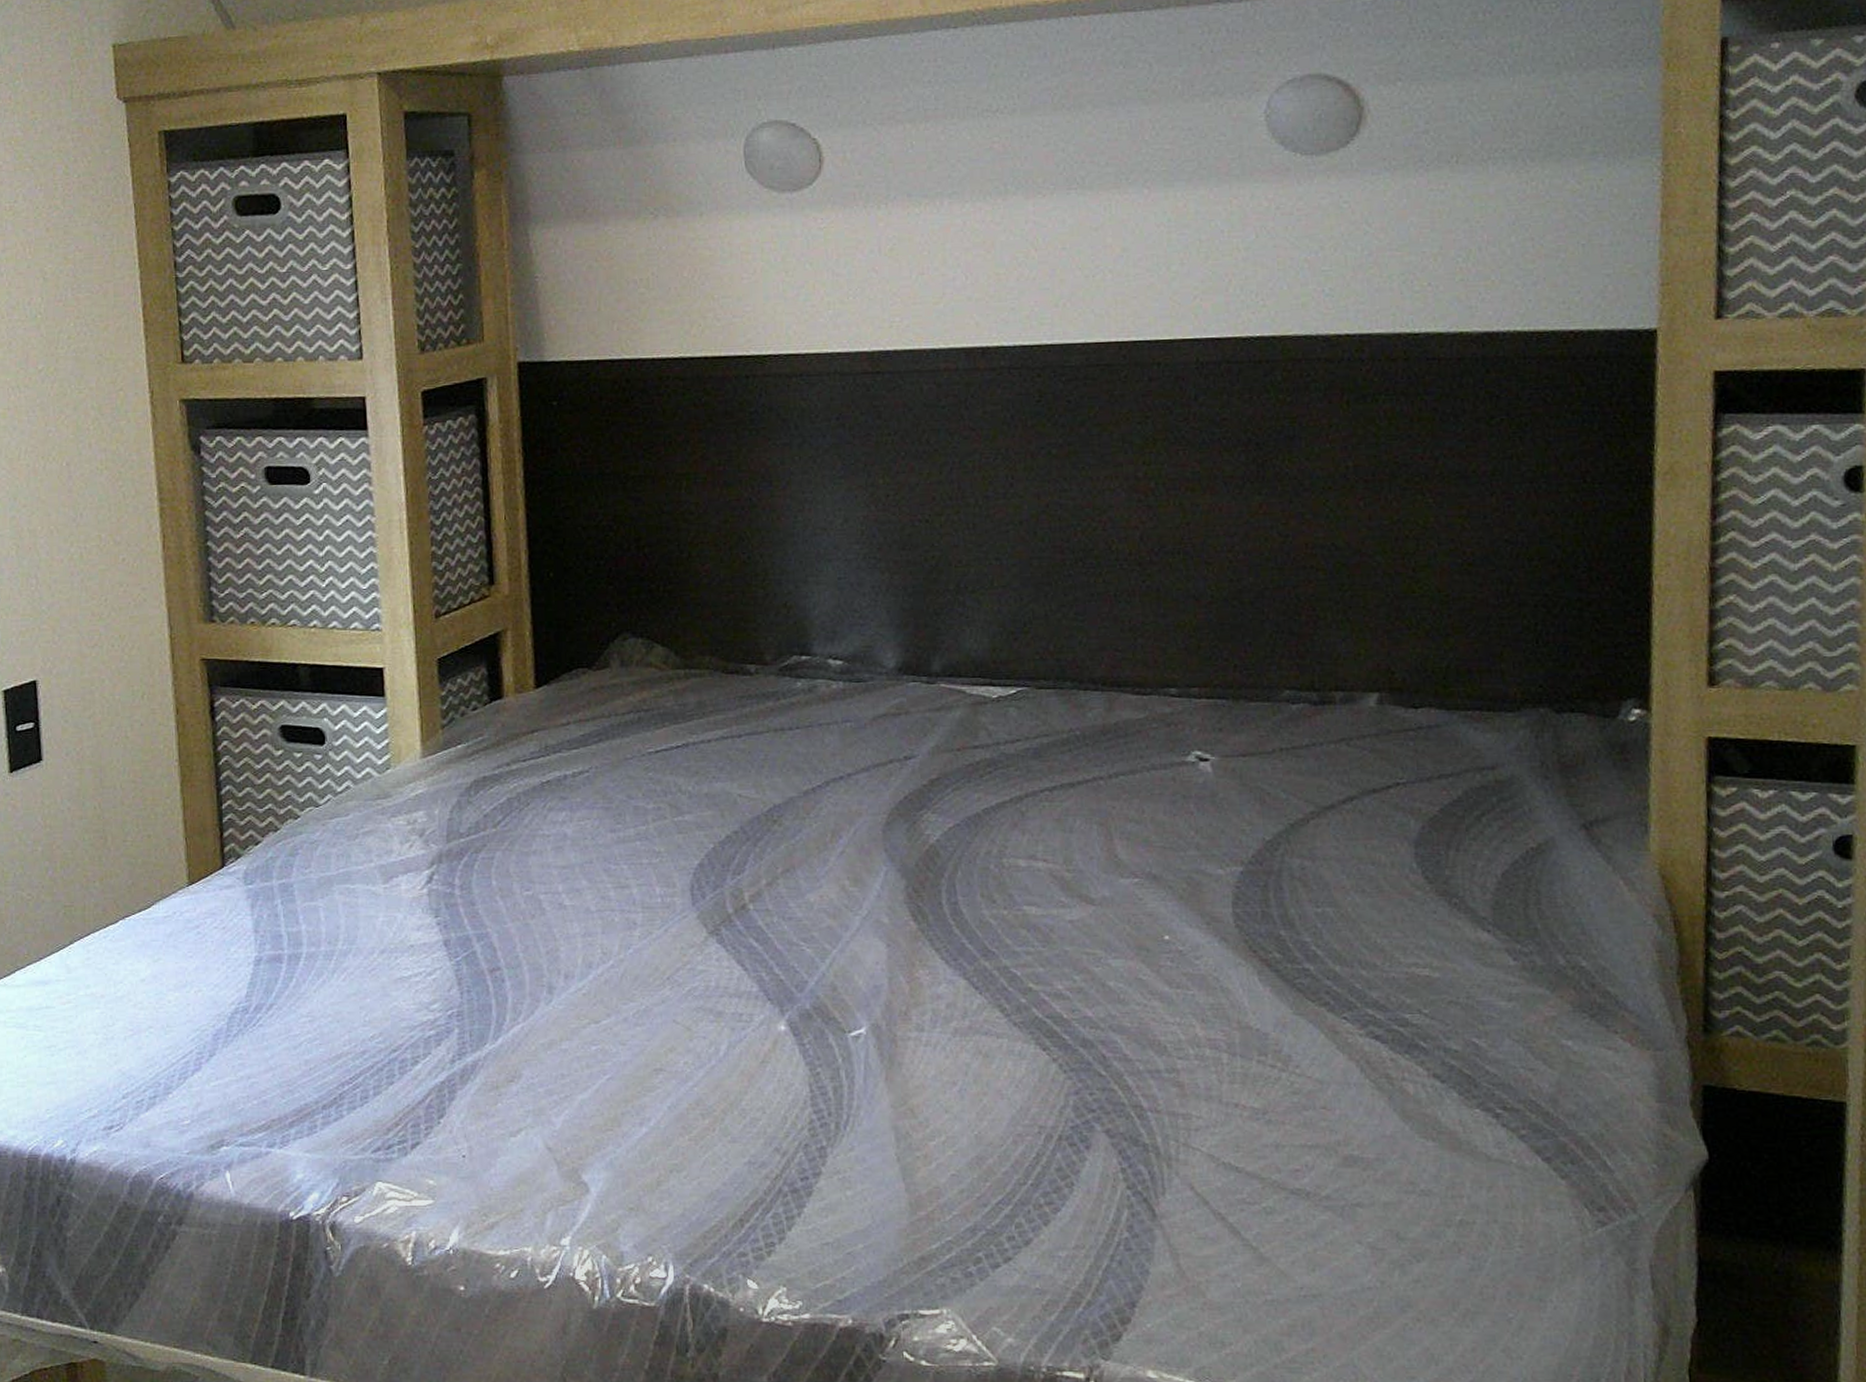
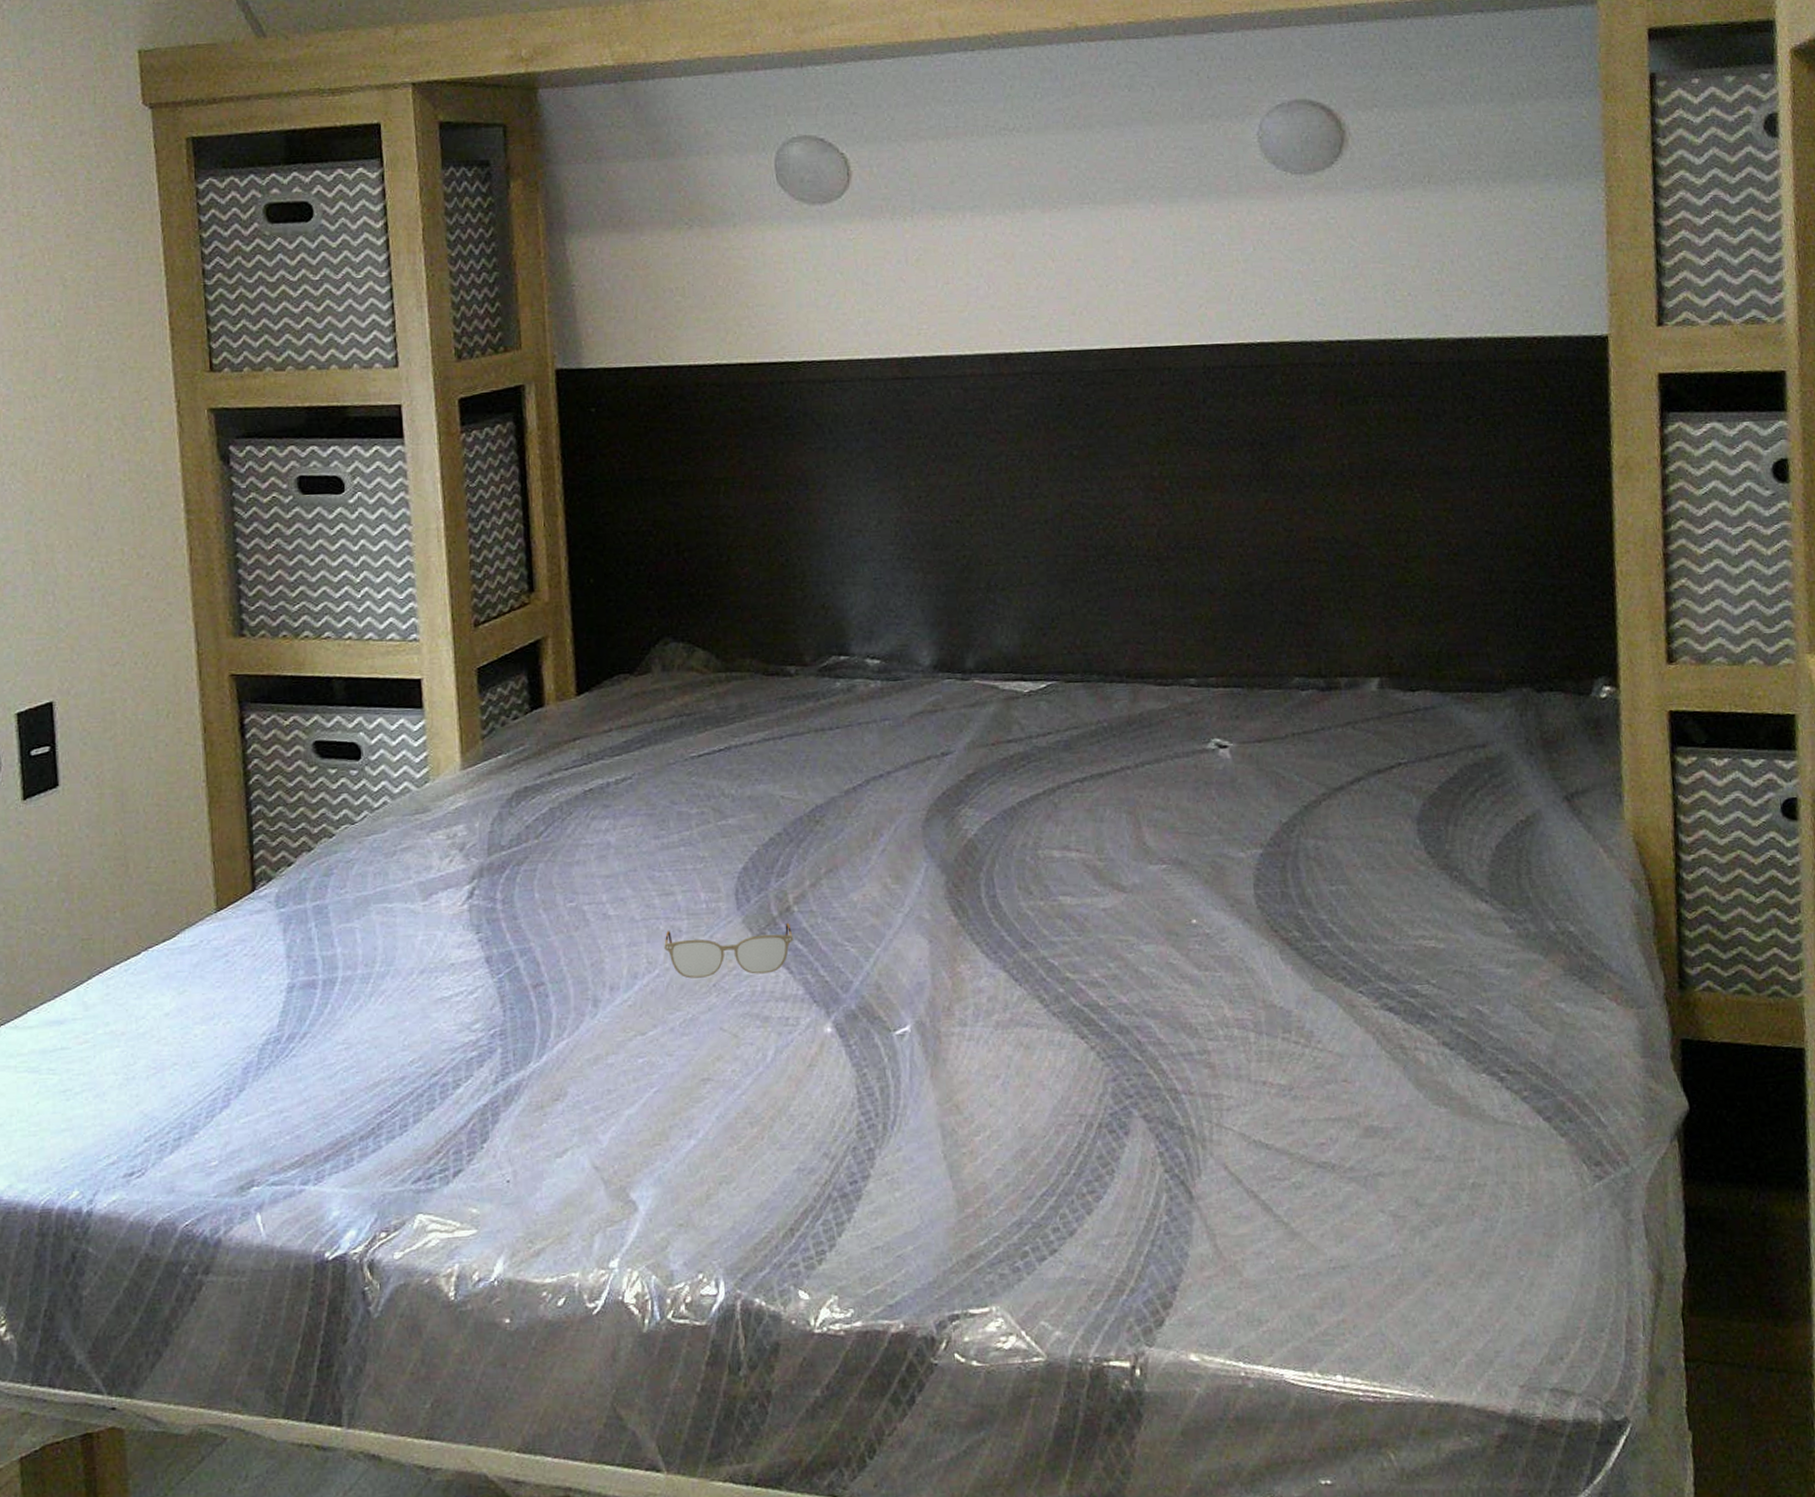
eyeglasses: none [619,920,748,971] -> present [664,922,793,979]

